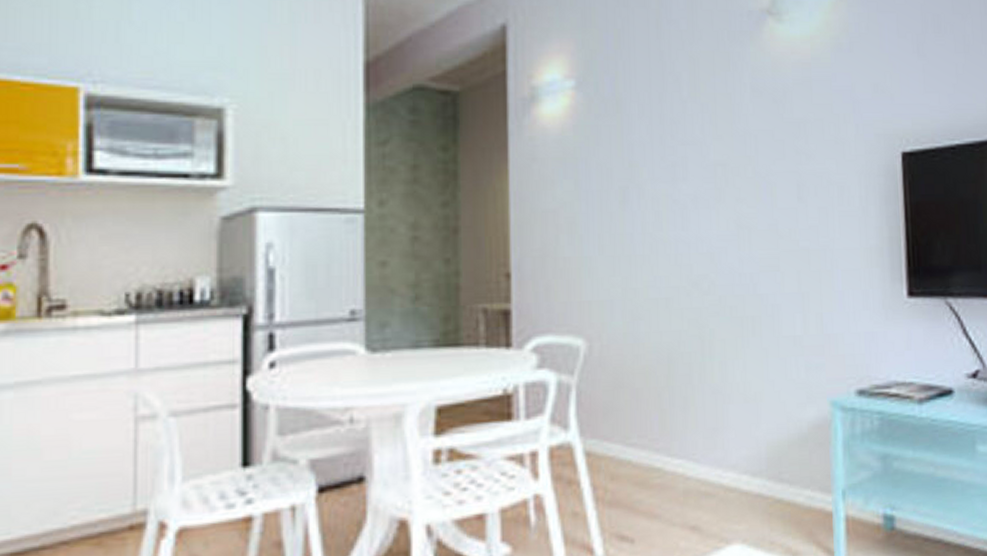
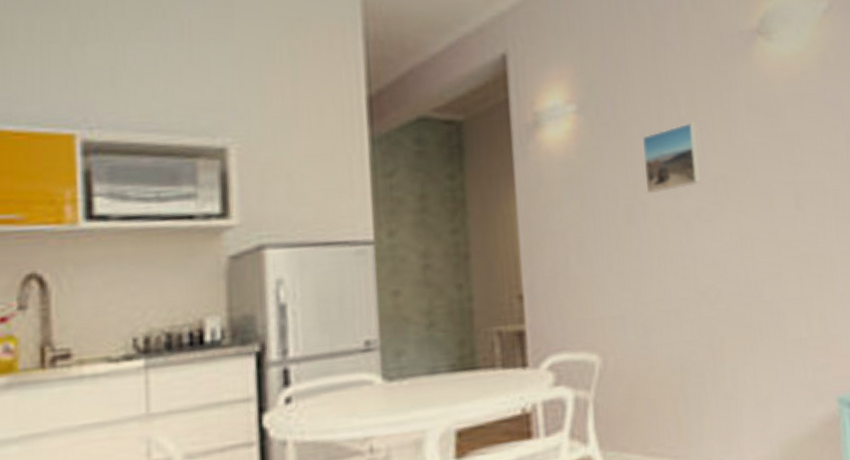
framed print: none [641,104,701,175] -> present [643,122,702,193]

